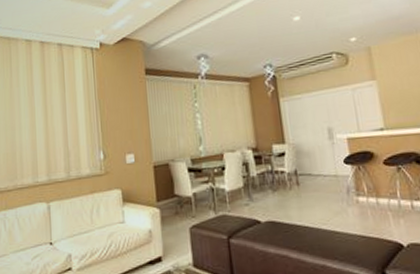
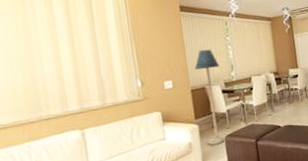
floor lamp: none [158,118,192,236] -> present [194,49,227,145]

